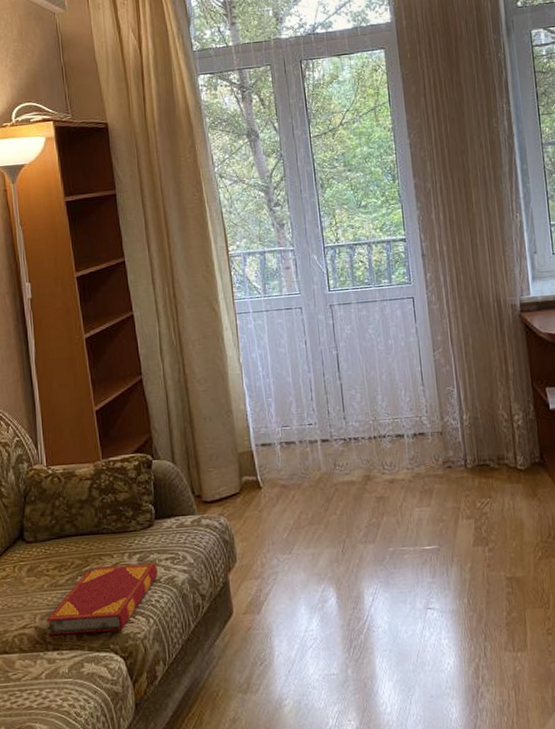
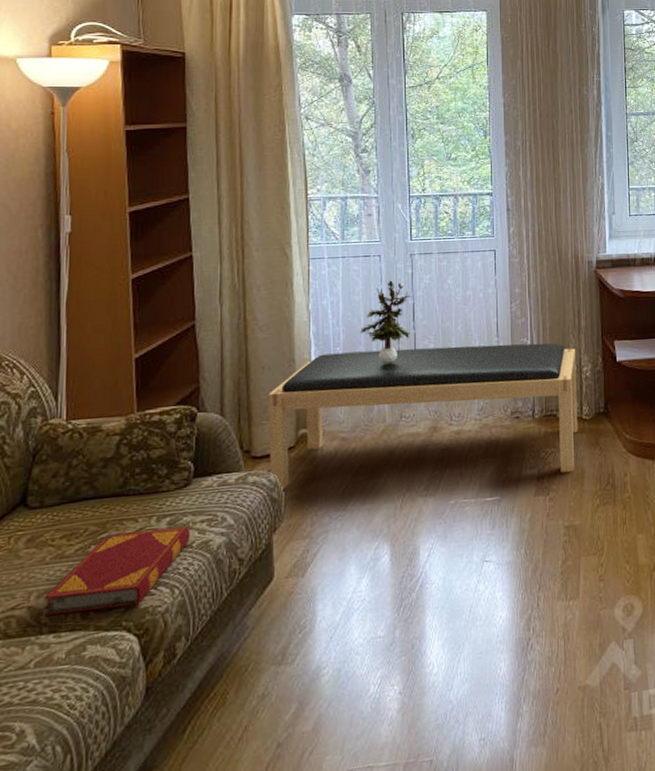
bench: none [212,391,514,532] -> present [268,343,578,489]
potted plant: none [288,332,339,415] -> present [359,280,413,365]

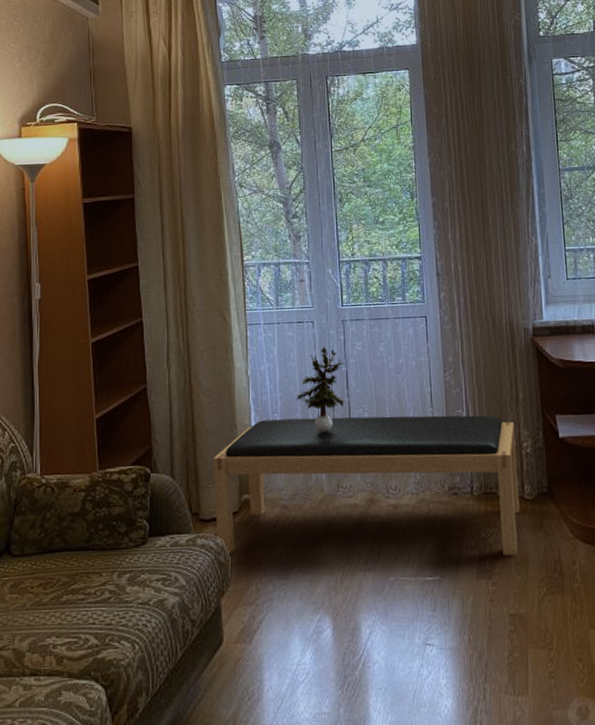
hardback book: present [43,526,190,617] -> none [25,584,147,660]

